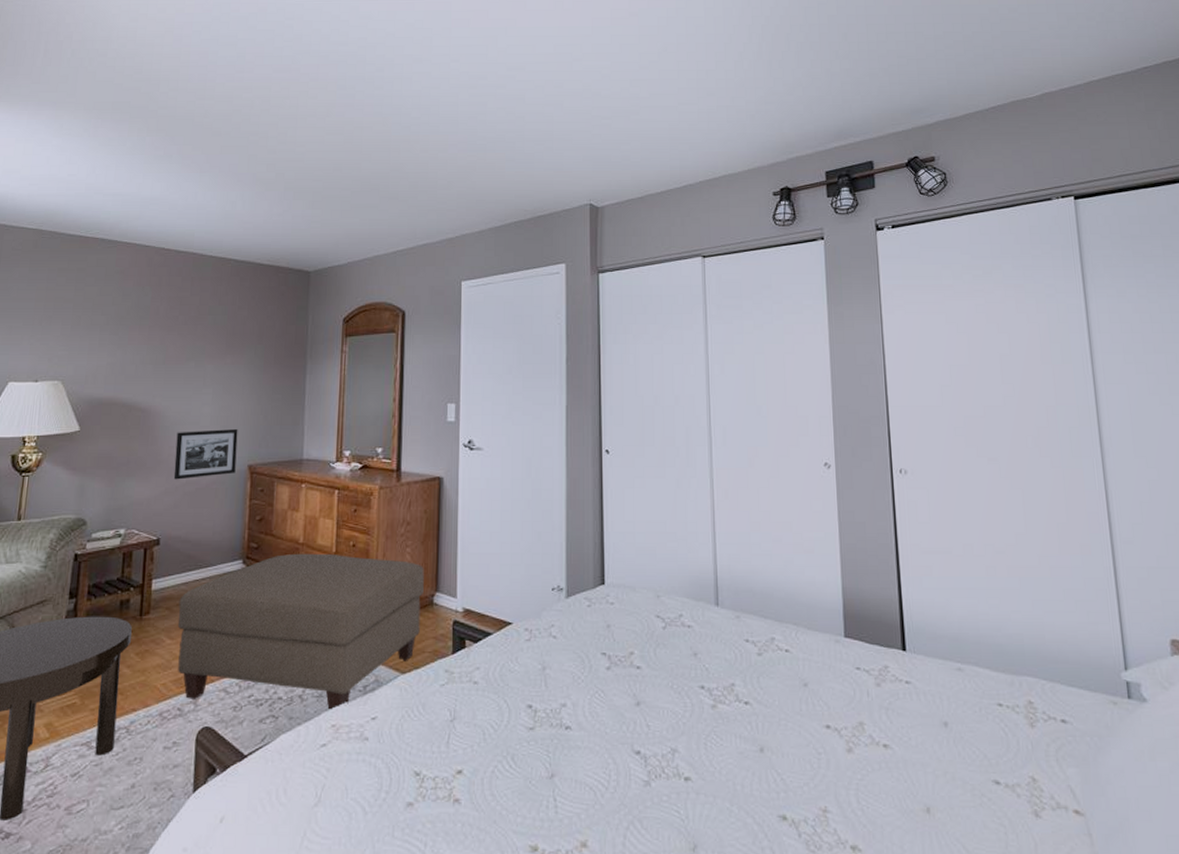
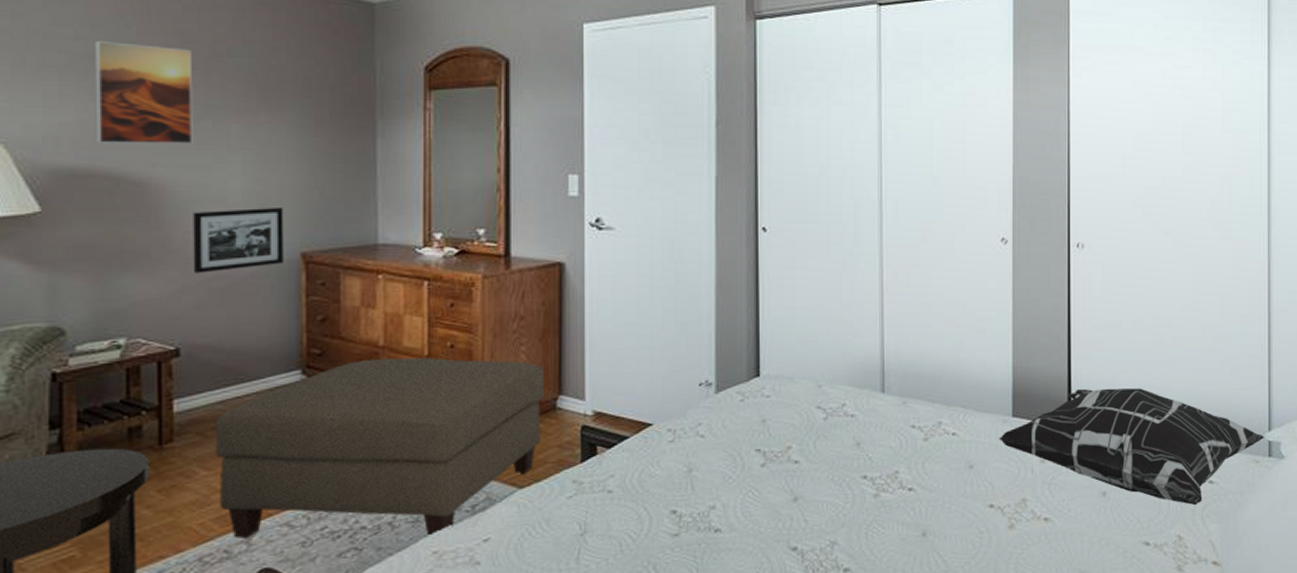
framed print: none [119,306,185,380] -> present [95,41,193,144]
decorative pillow: none [831,614,1120,744] -> present [998,388,1264,505]

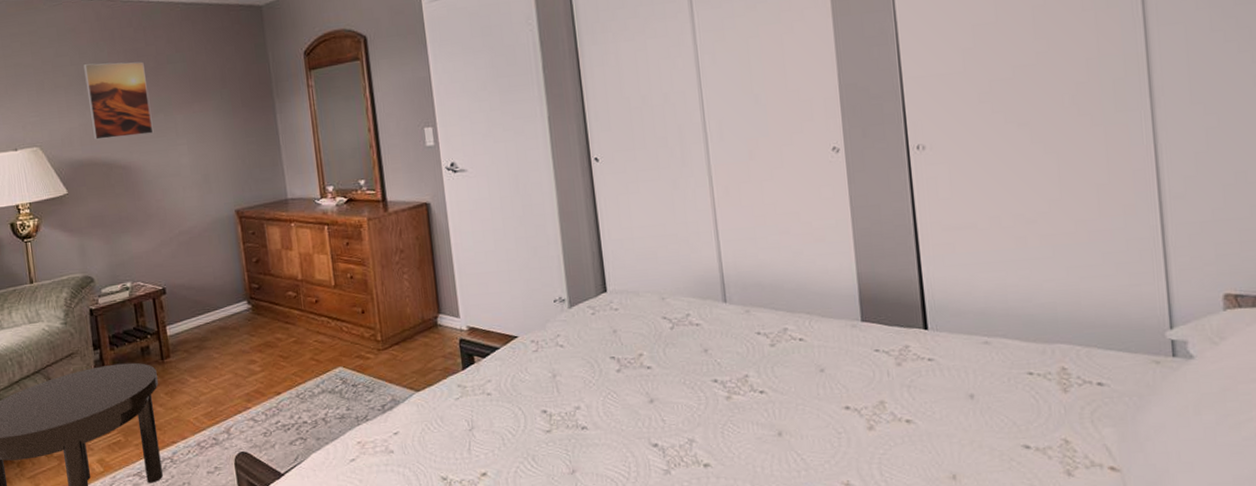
picture frame: present [193,208,284,274] -> none [160,176,225,231]
ottoman: present [215,357,544,539] -> none [195,287,428,429]
decorative pillow: present [998,388,1264,505] -> none [848,288,1165,408]

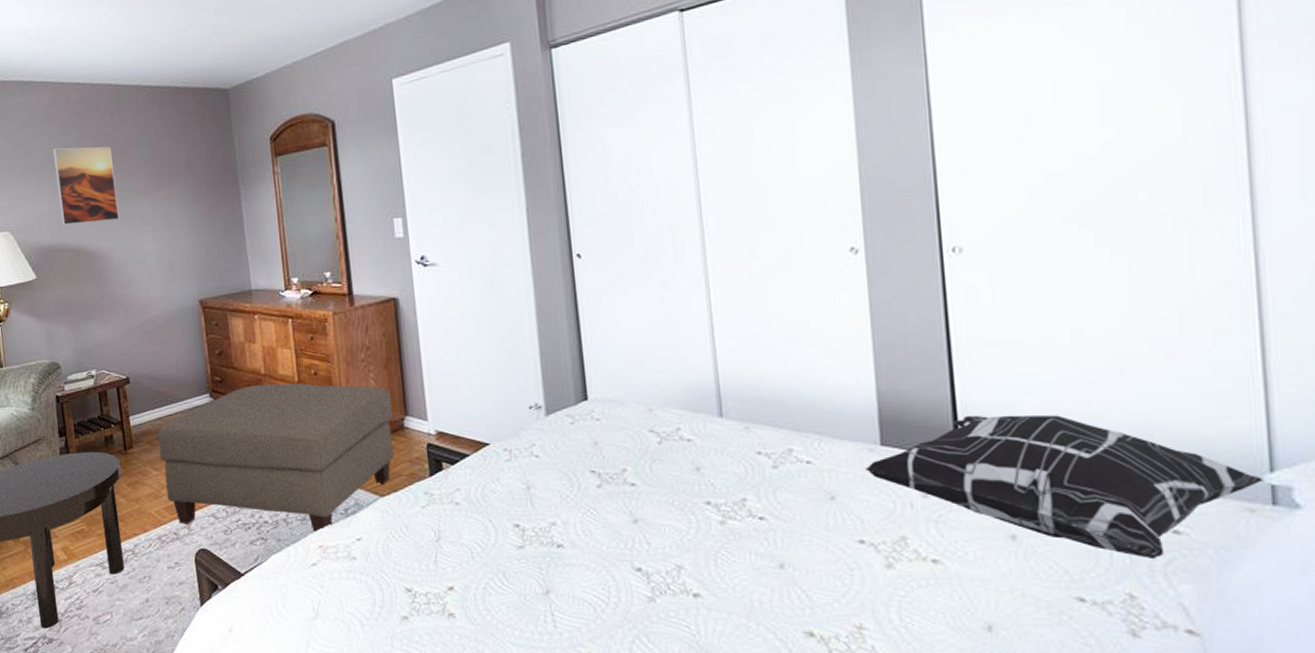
ottoman: none [195,287,428,429] -> present [157,383,394,531]
decorative pillow: none [848,288,1165,408] -> present [864,415,1263,558]

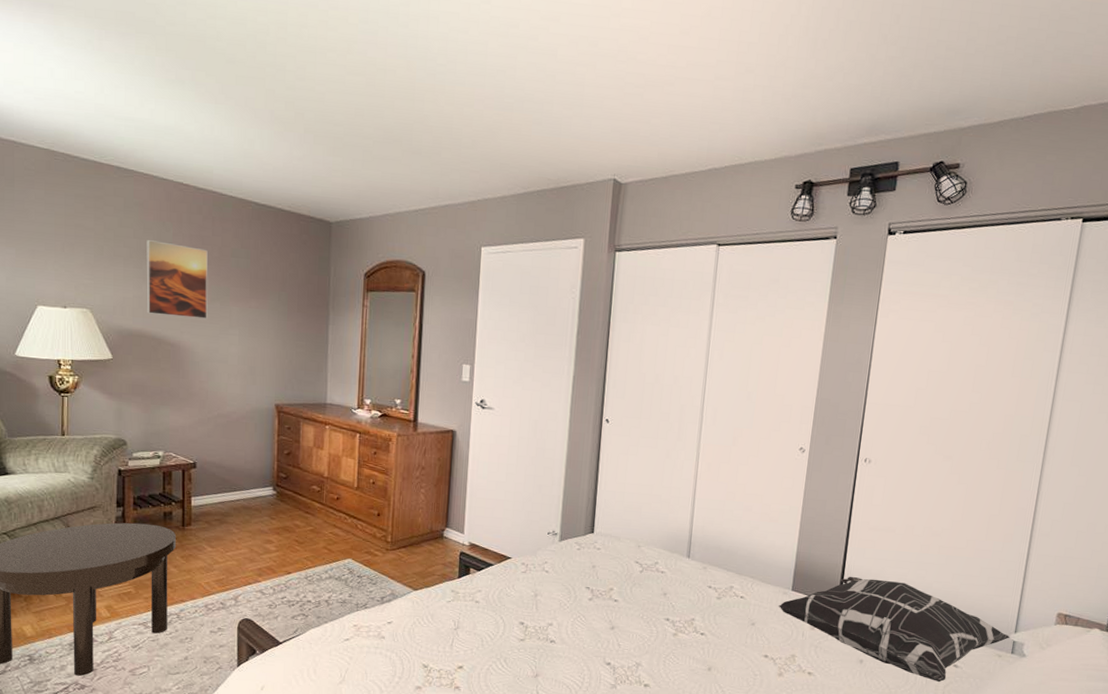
ottoman: present [157,383,394,531] -> none [216,485,436,613]

